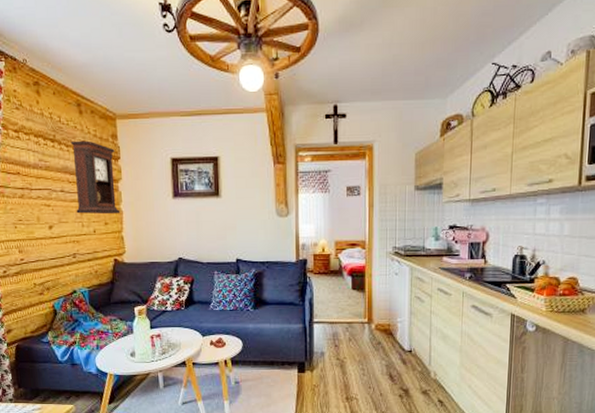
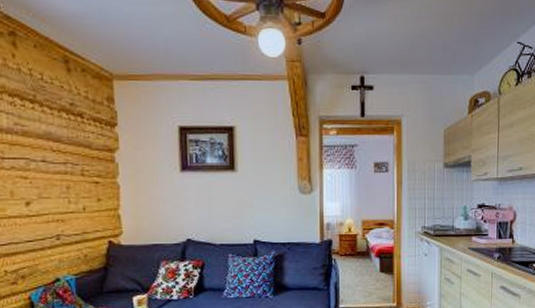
pendulum clock: present [70,140,120,215] -> none [55,102,117,189]

